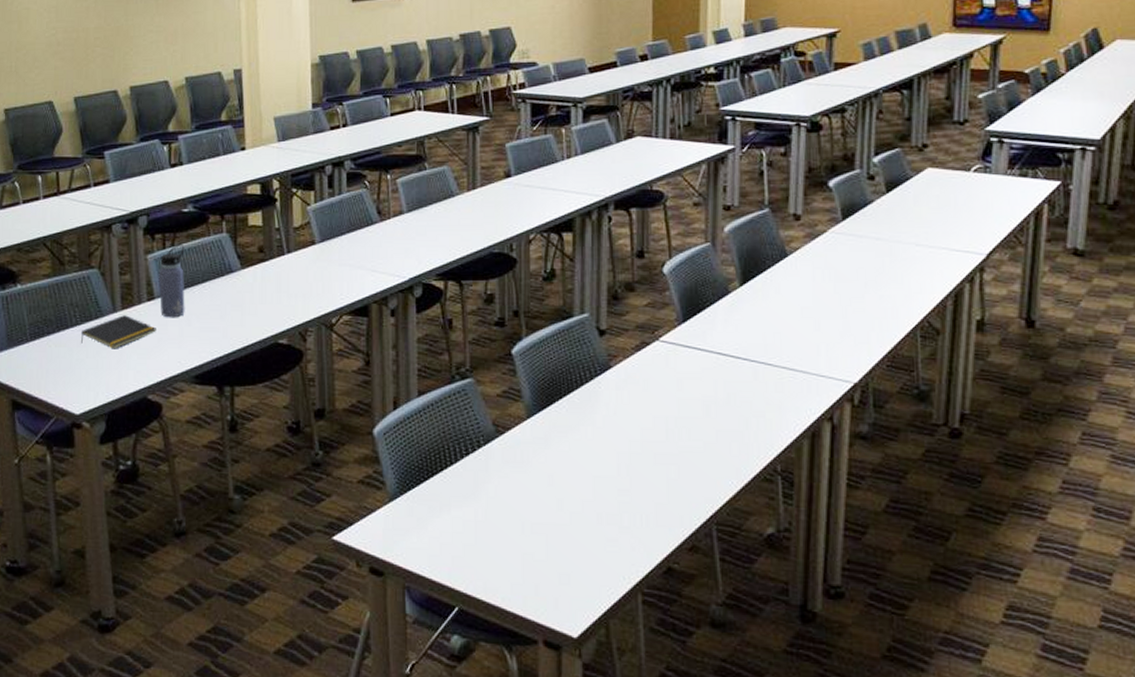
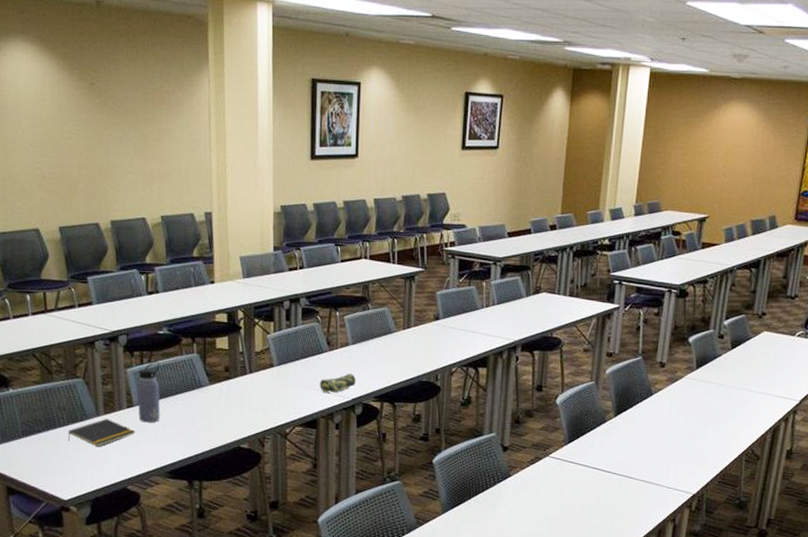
pencil case: none [370,248,414,272] -> present [319,373,357,393]

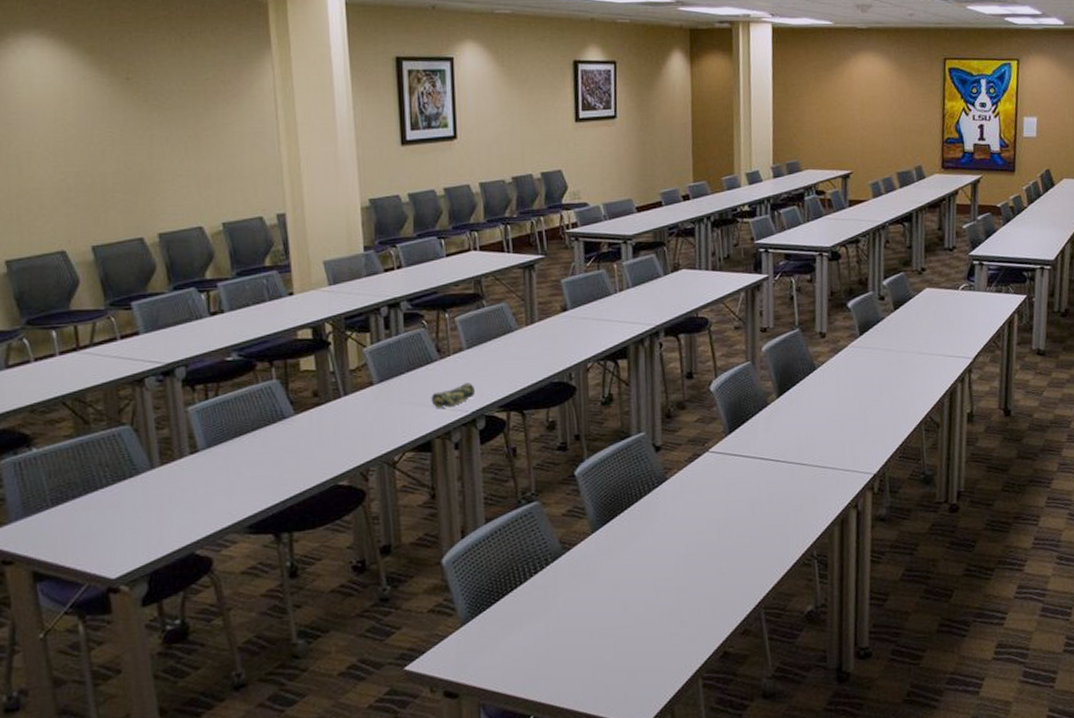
notepad: present [68,419,135,447] -> none [114,471,202,507]
water bottle: present [137,360,160,423] -> none [202,393,234,470]

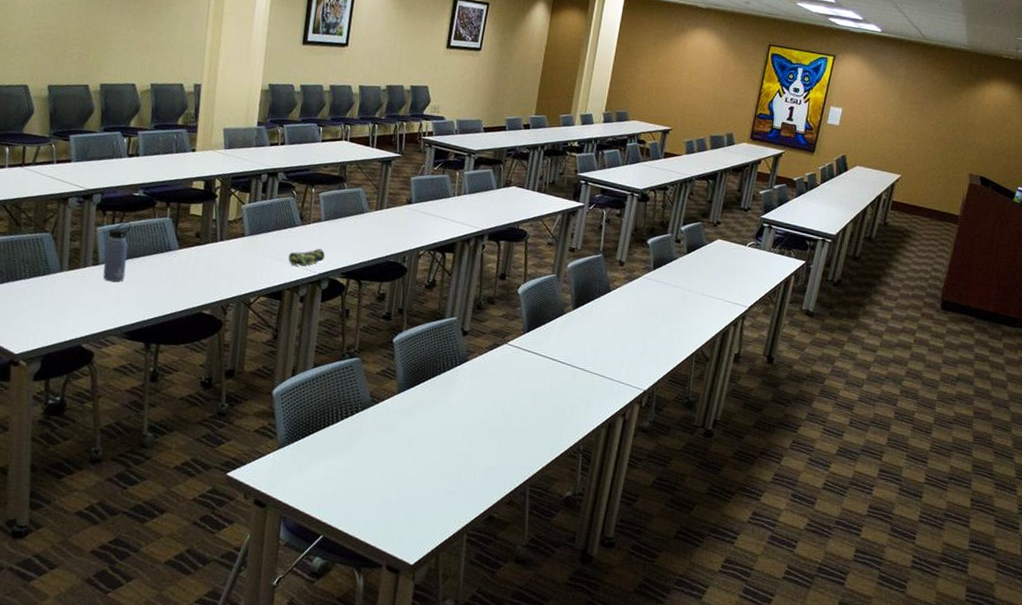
water bottle: none [202,393,234,470] -> present [103,221,132,282]

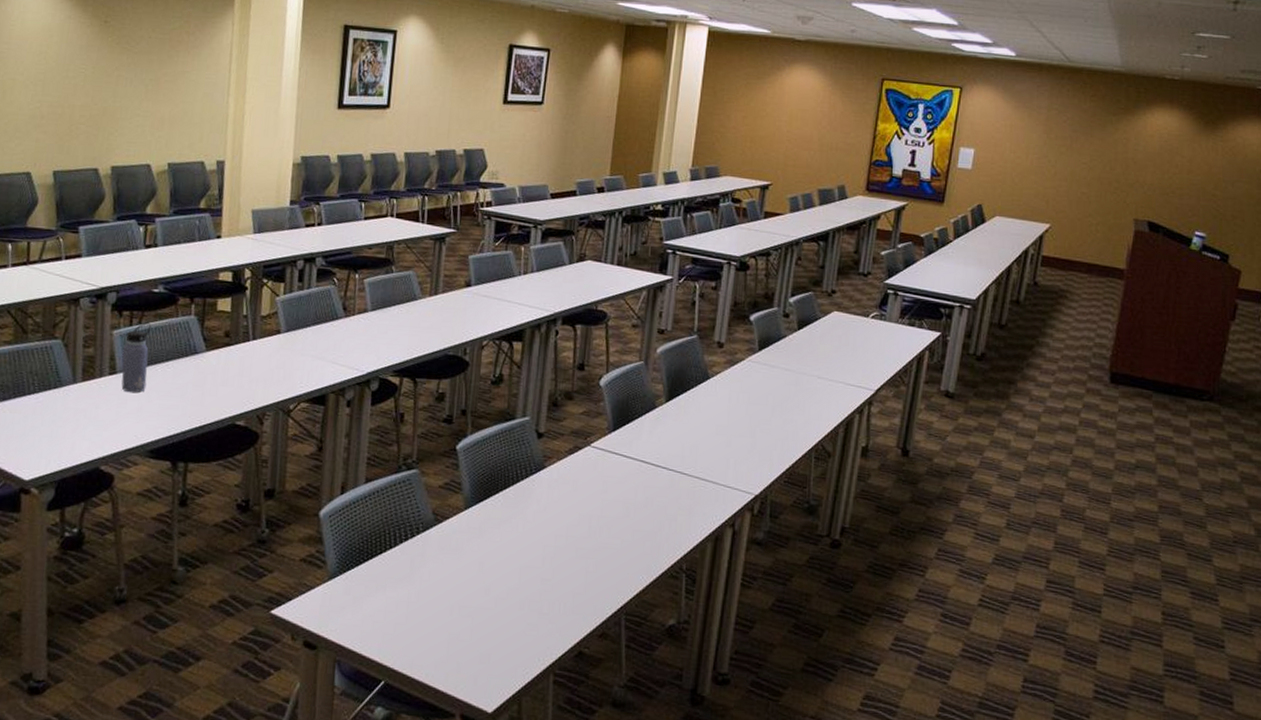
pencil case: present [288,248,325,266] -> none [331,343,374,365]

